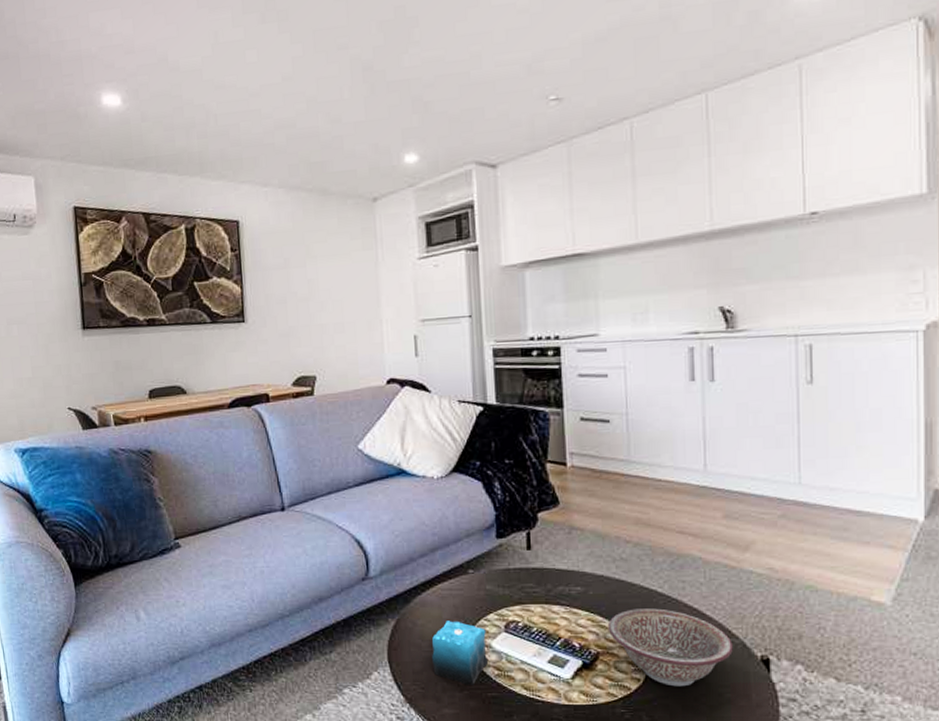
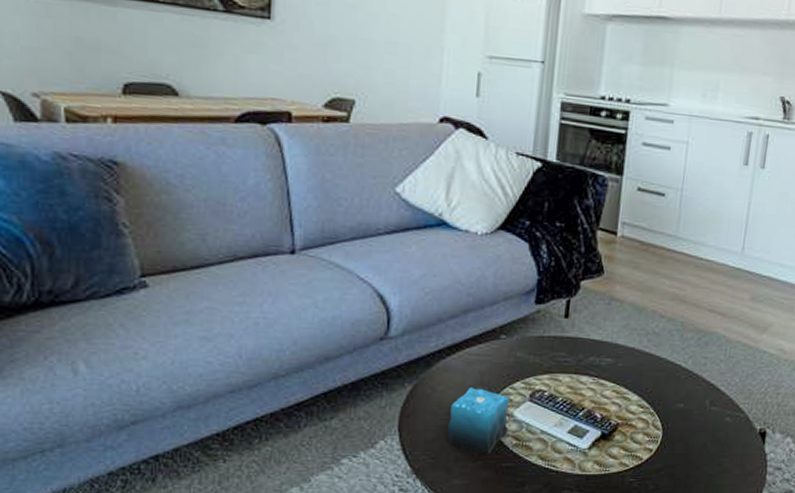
decorative bowl: present [607,608,733,687] -> none [630,382,738,457]

